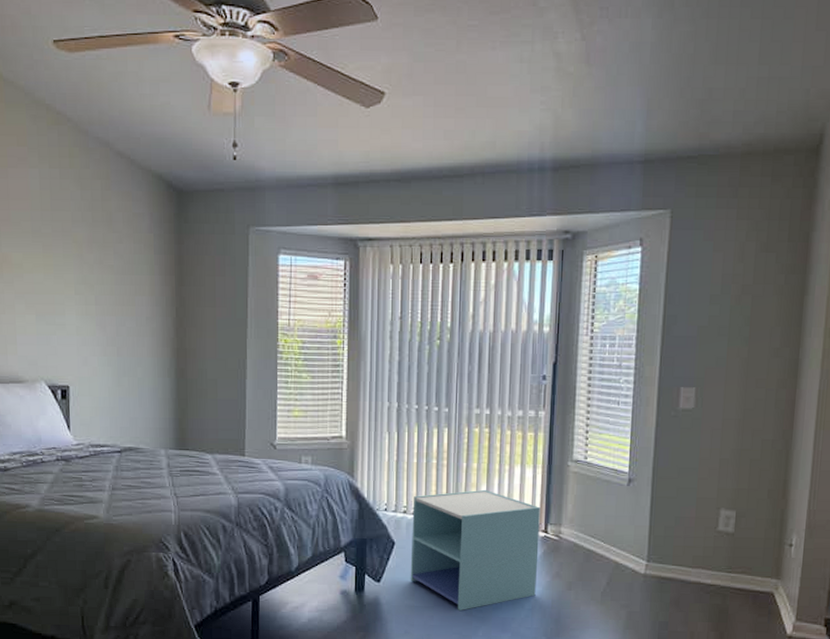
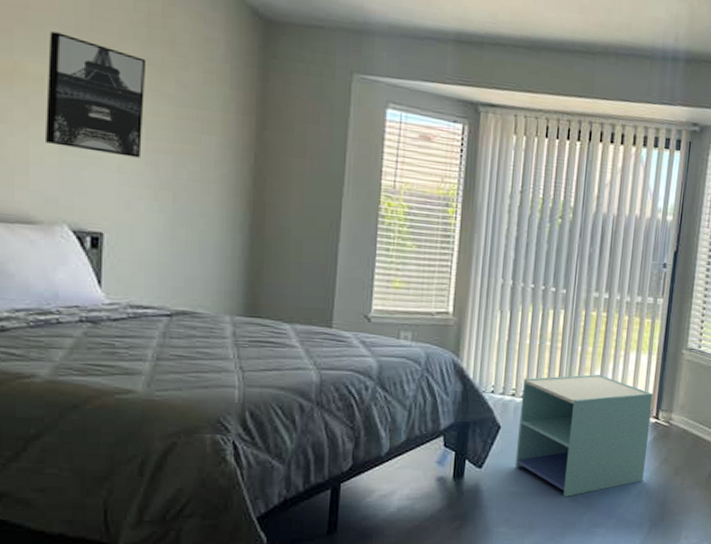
wall art: none [25,225,93,321] -> present [44,31,147,158]

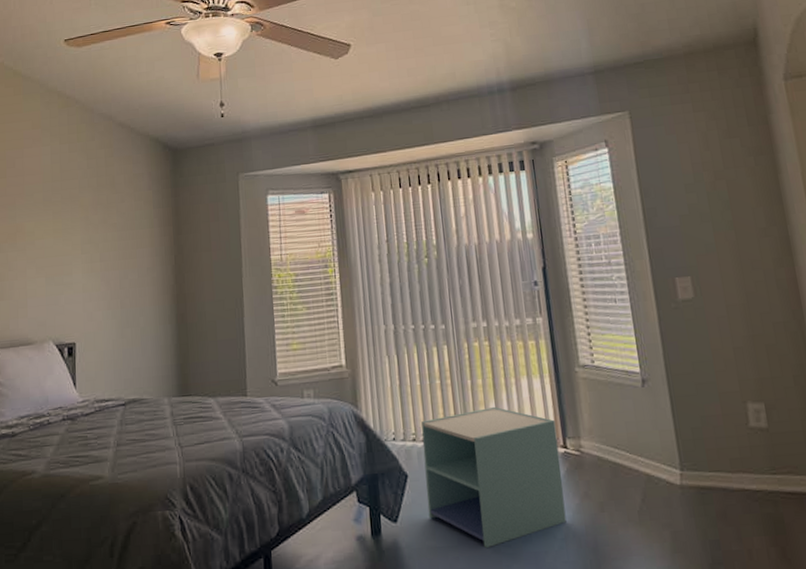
wall art: present [44,31,147,158] -> none [36,196,98,280]

